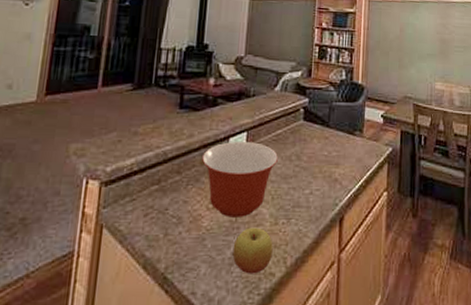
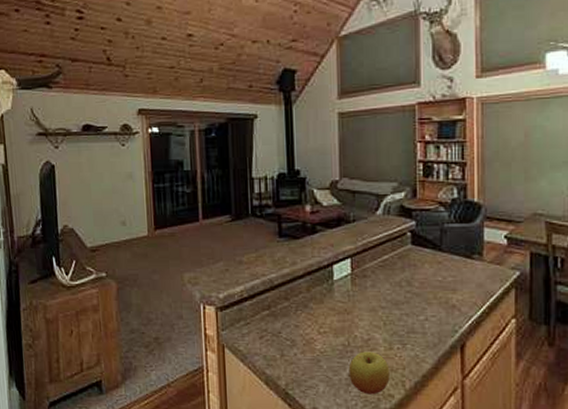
mixing bowl: present [202,142,278,217] -> none [308,269,386,342]

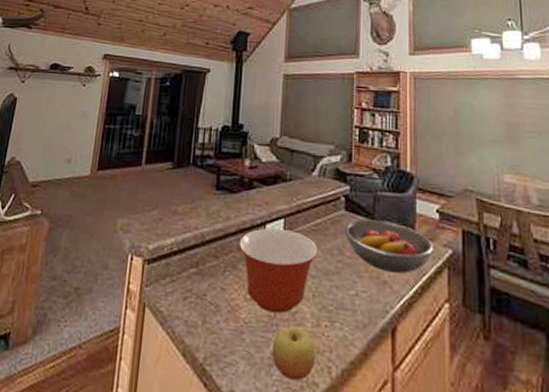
mixing bowl: none [308,269,386,342] -> present [239,228,318,314]
fruit bowl: none [411,251,502,297] -> present [343,219,435,274]

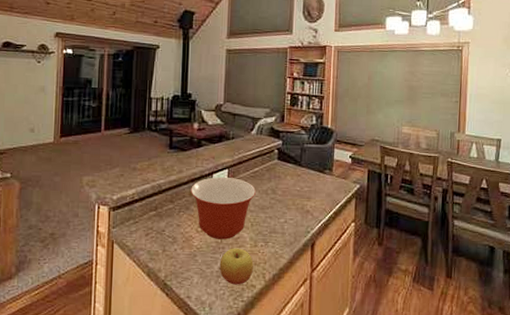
fruit bowl: present [343,219,435,274] -> none [276,166,347,204]

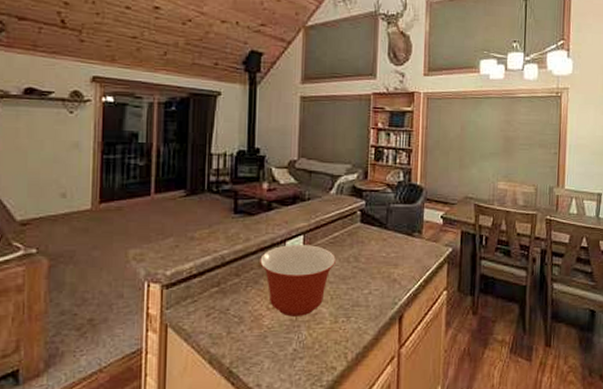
apple: present [219,248,254,285] -> none [294,325,334,368]

